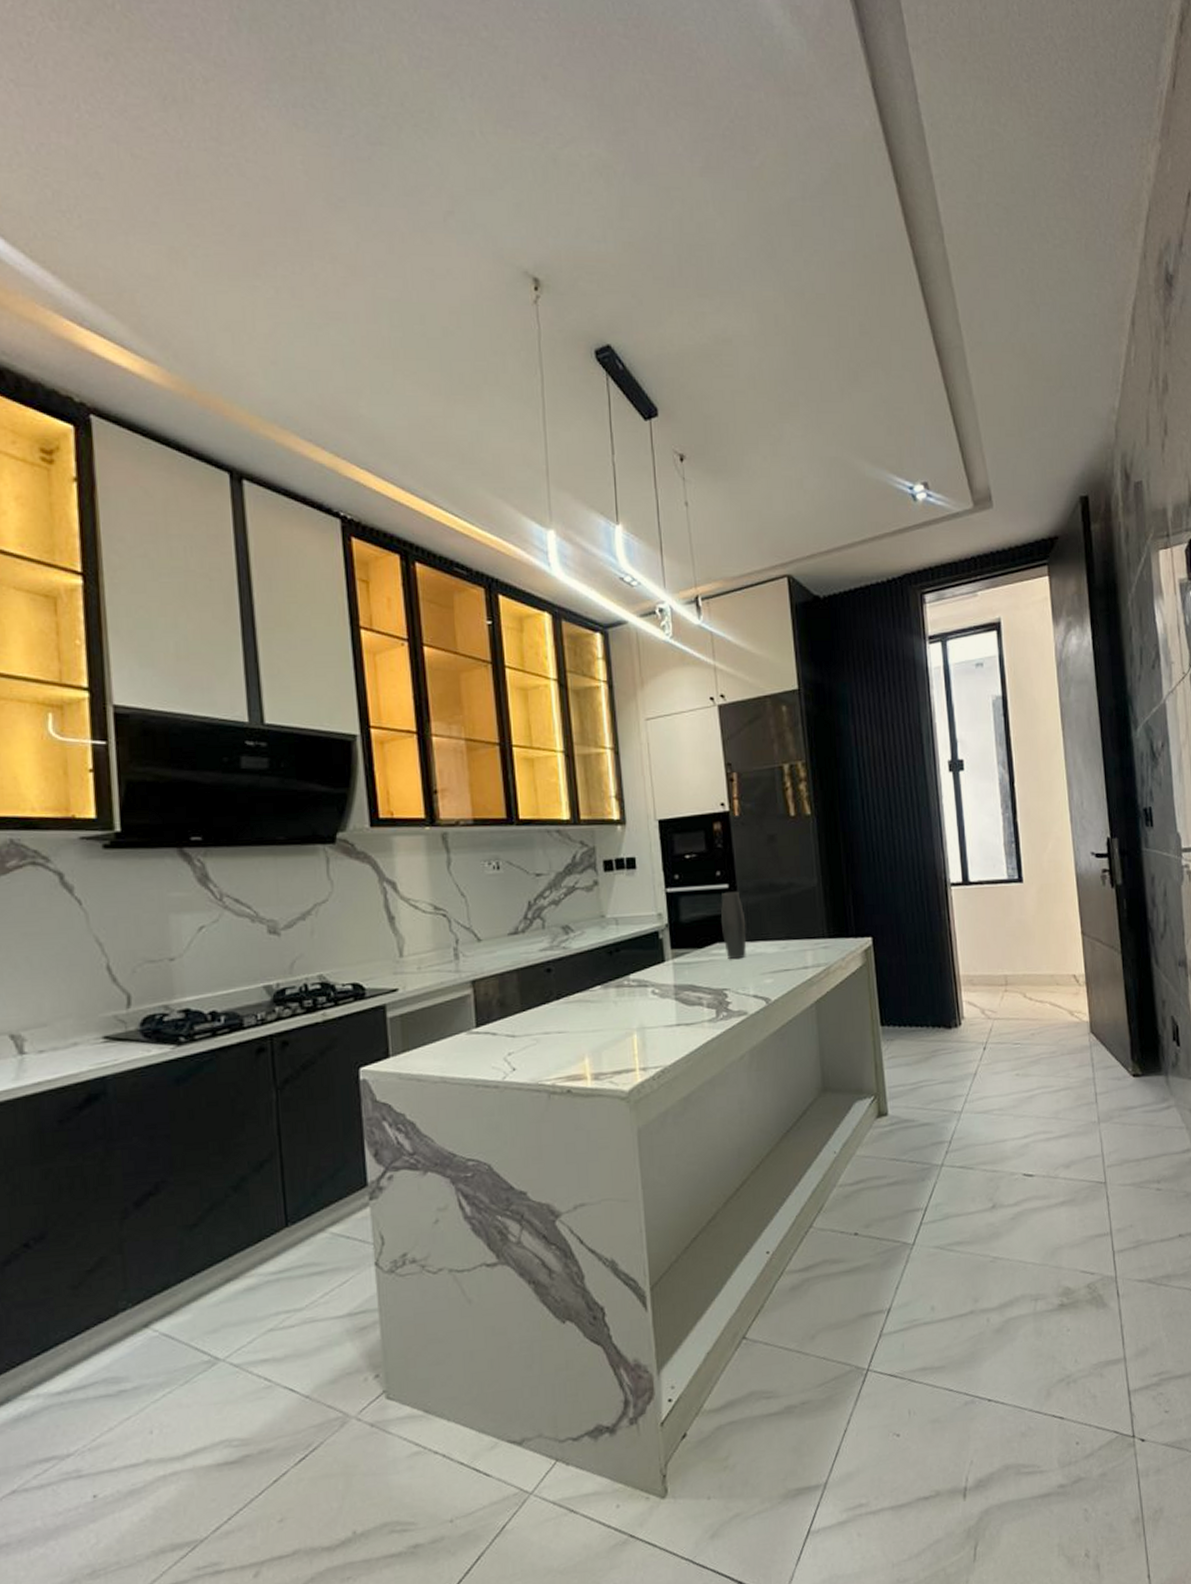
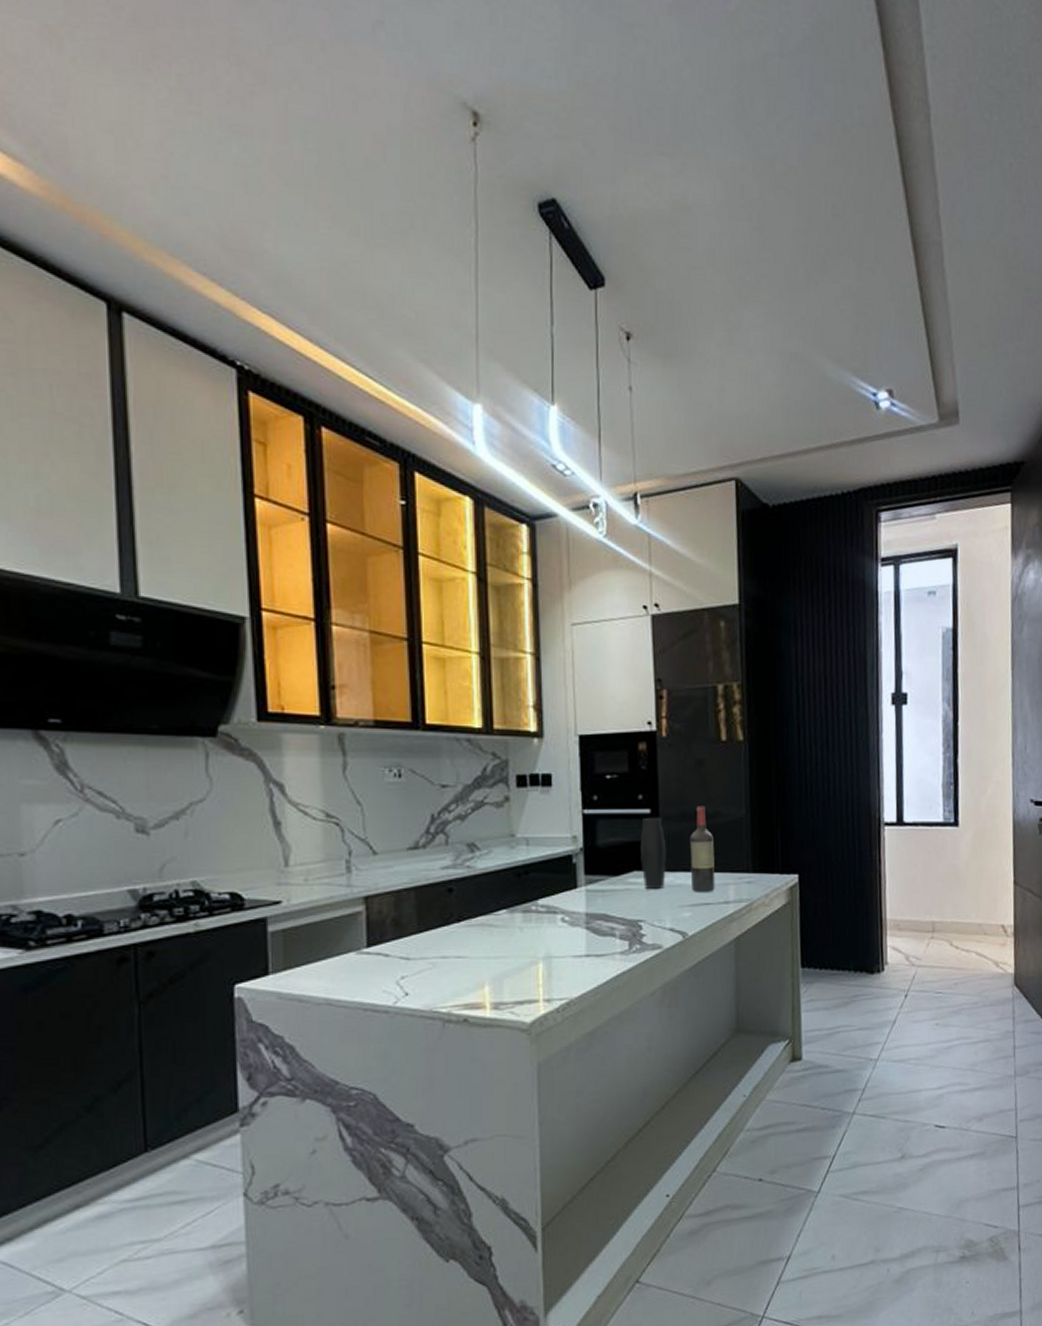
wine bottle: none [766,878,794,961] -> present [689,806,716,894]

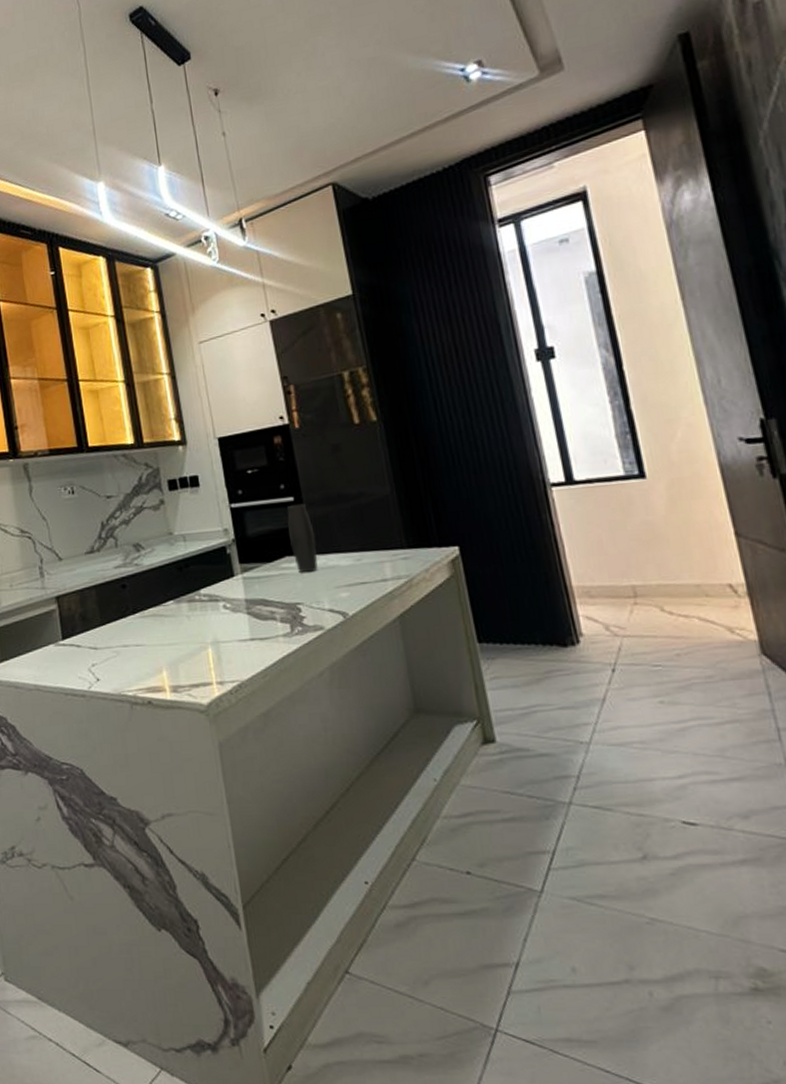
wine bottle: present [689,806,716,894] -> none [336,488,370,574]

